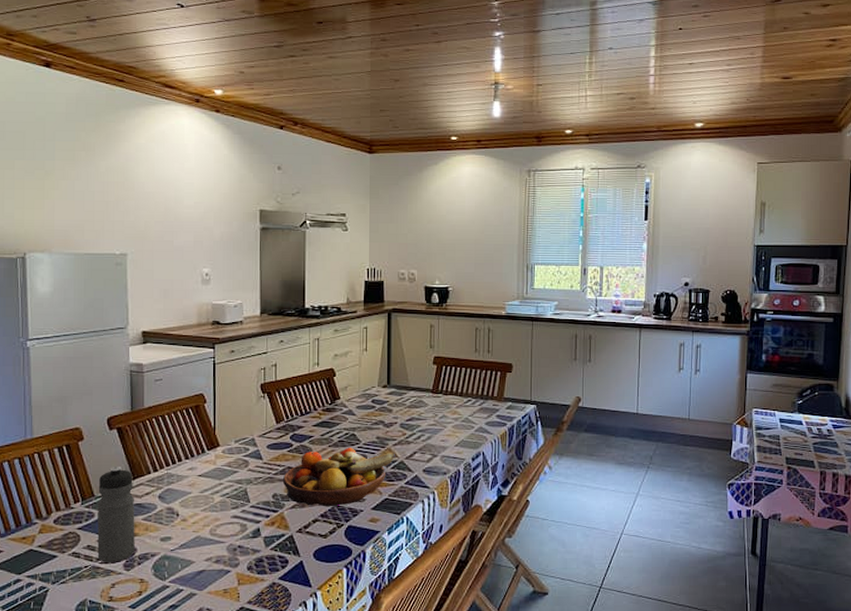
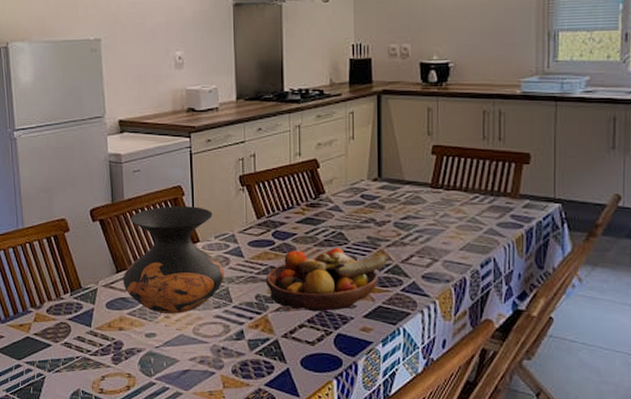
water bottle: present [97,466,135,562] -> none [85,258,122,355]
vase: none [139,413,243,517] -> present [123,206,224,314]

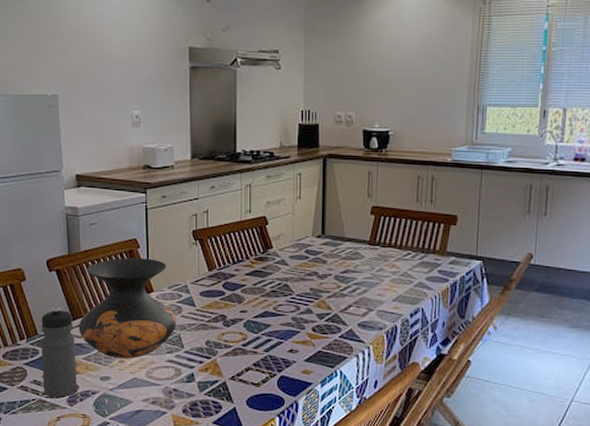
water bottle: none [85,258,122,355] -> present [41,306,77,398]
fruit bowl: present [265,247,389,312] -> none [215,297,329,357]

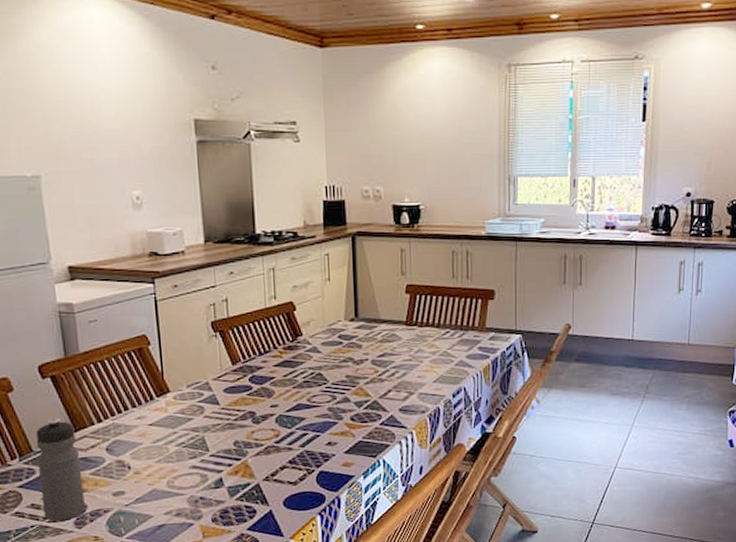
vase: present [79,258,177,359] -> none [82,356,199,470]

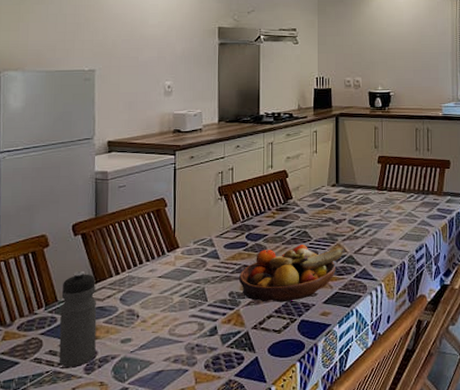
fruit bowl: none [243,387,368,453] -> present [238,244,344,303]

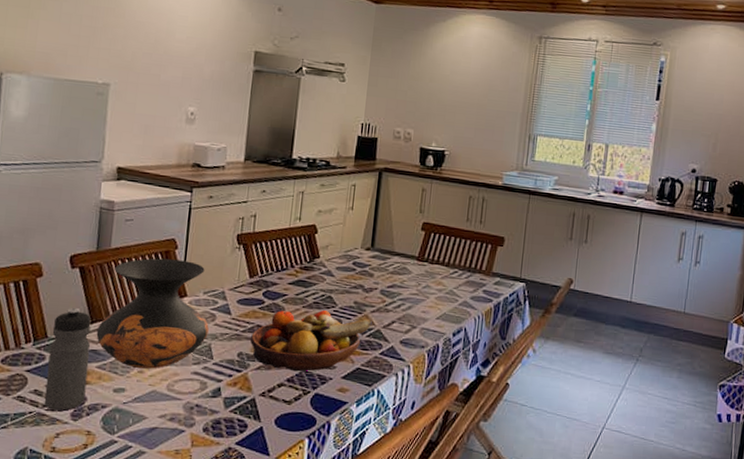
vase: none [101,216,201,318] -> present [96,258,209,369]

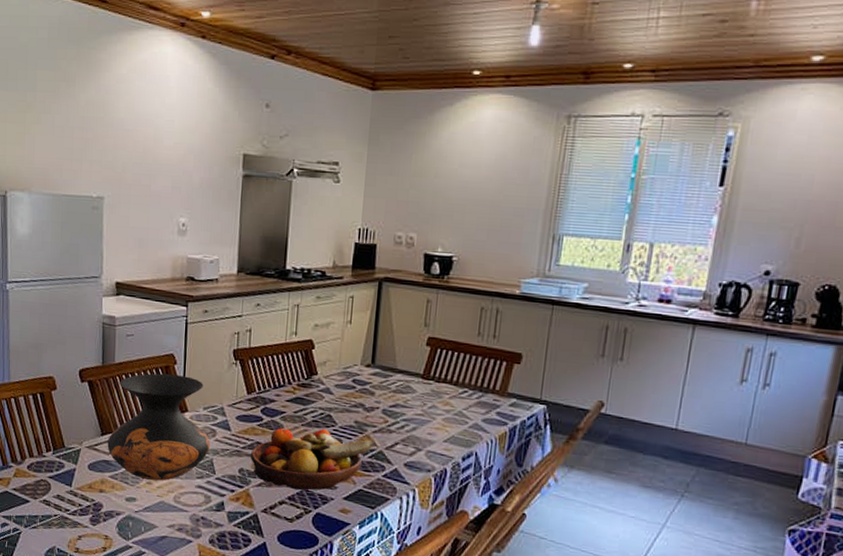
water bottle: present [44,307,91,411] -> none [66,419,103,516]

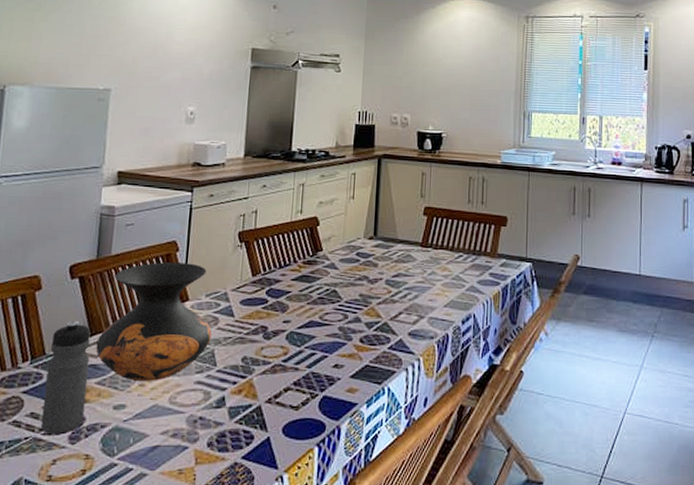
water bottle: none [66,419,103,516] -> present [40,320,91,434]
fruit bowl: present [250,428,374,491] -> none [254,305,379,374]

